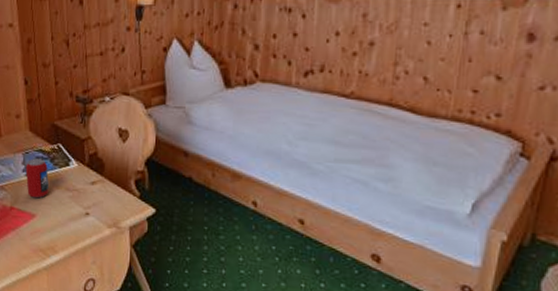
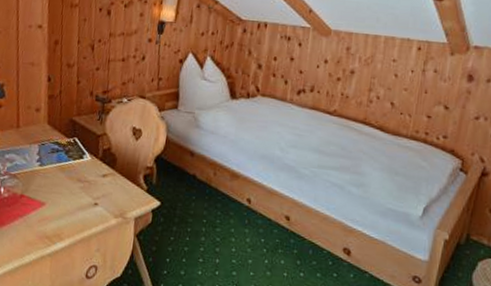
beverage can: present [25,158,50,199] -> none [39,150,62,188]

